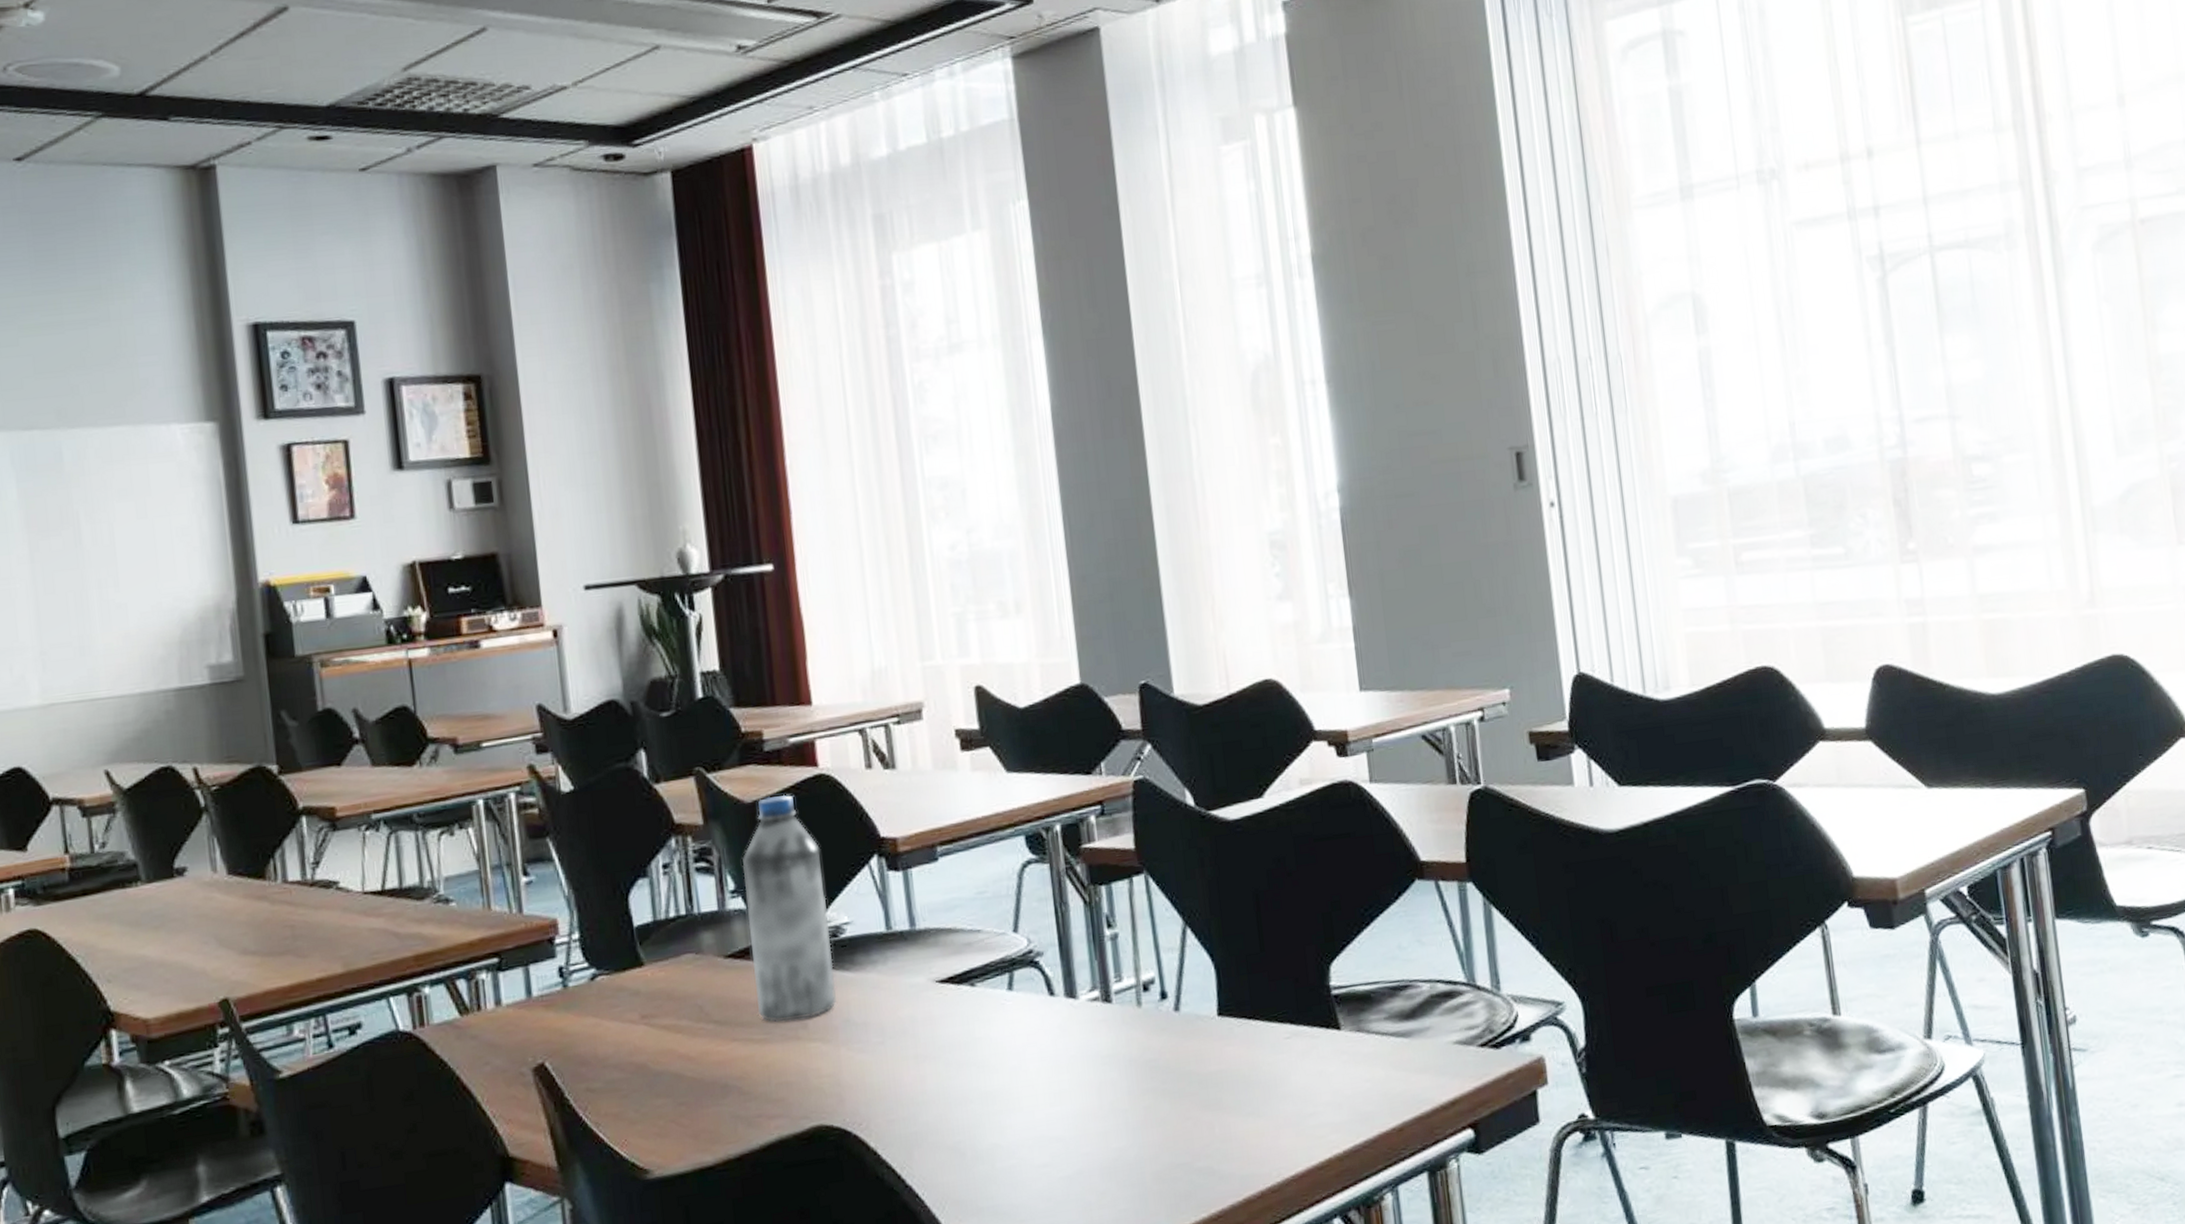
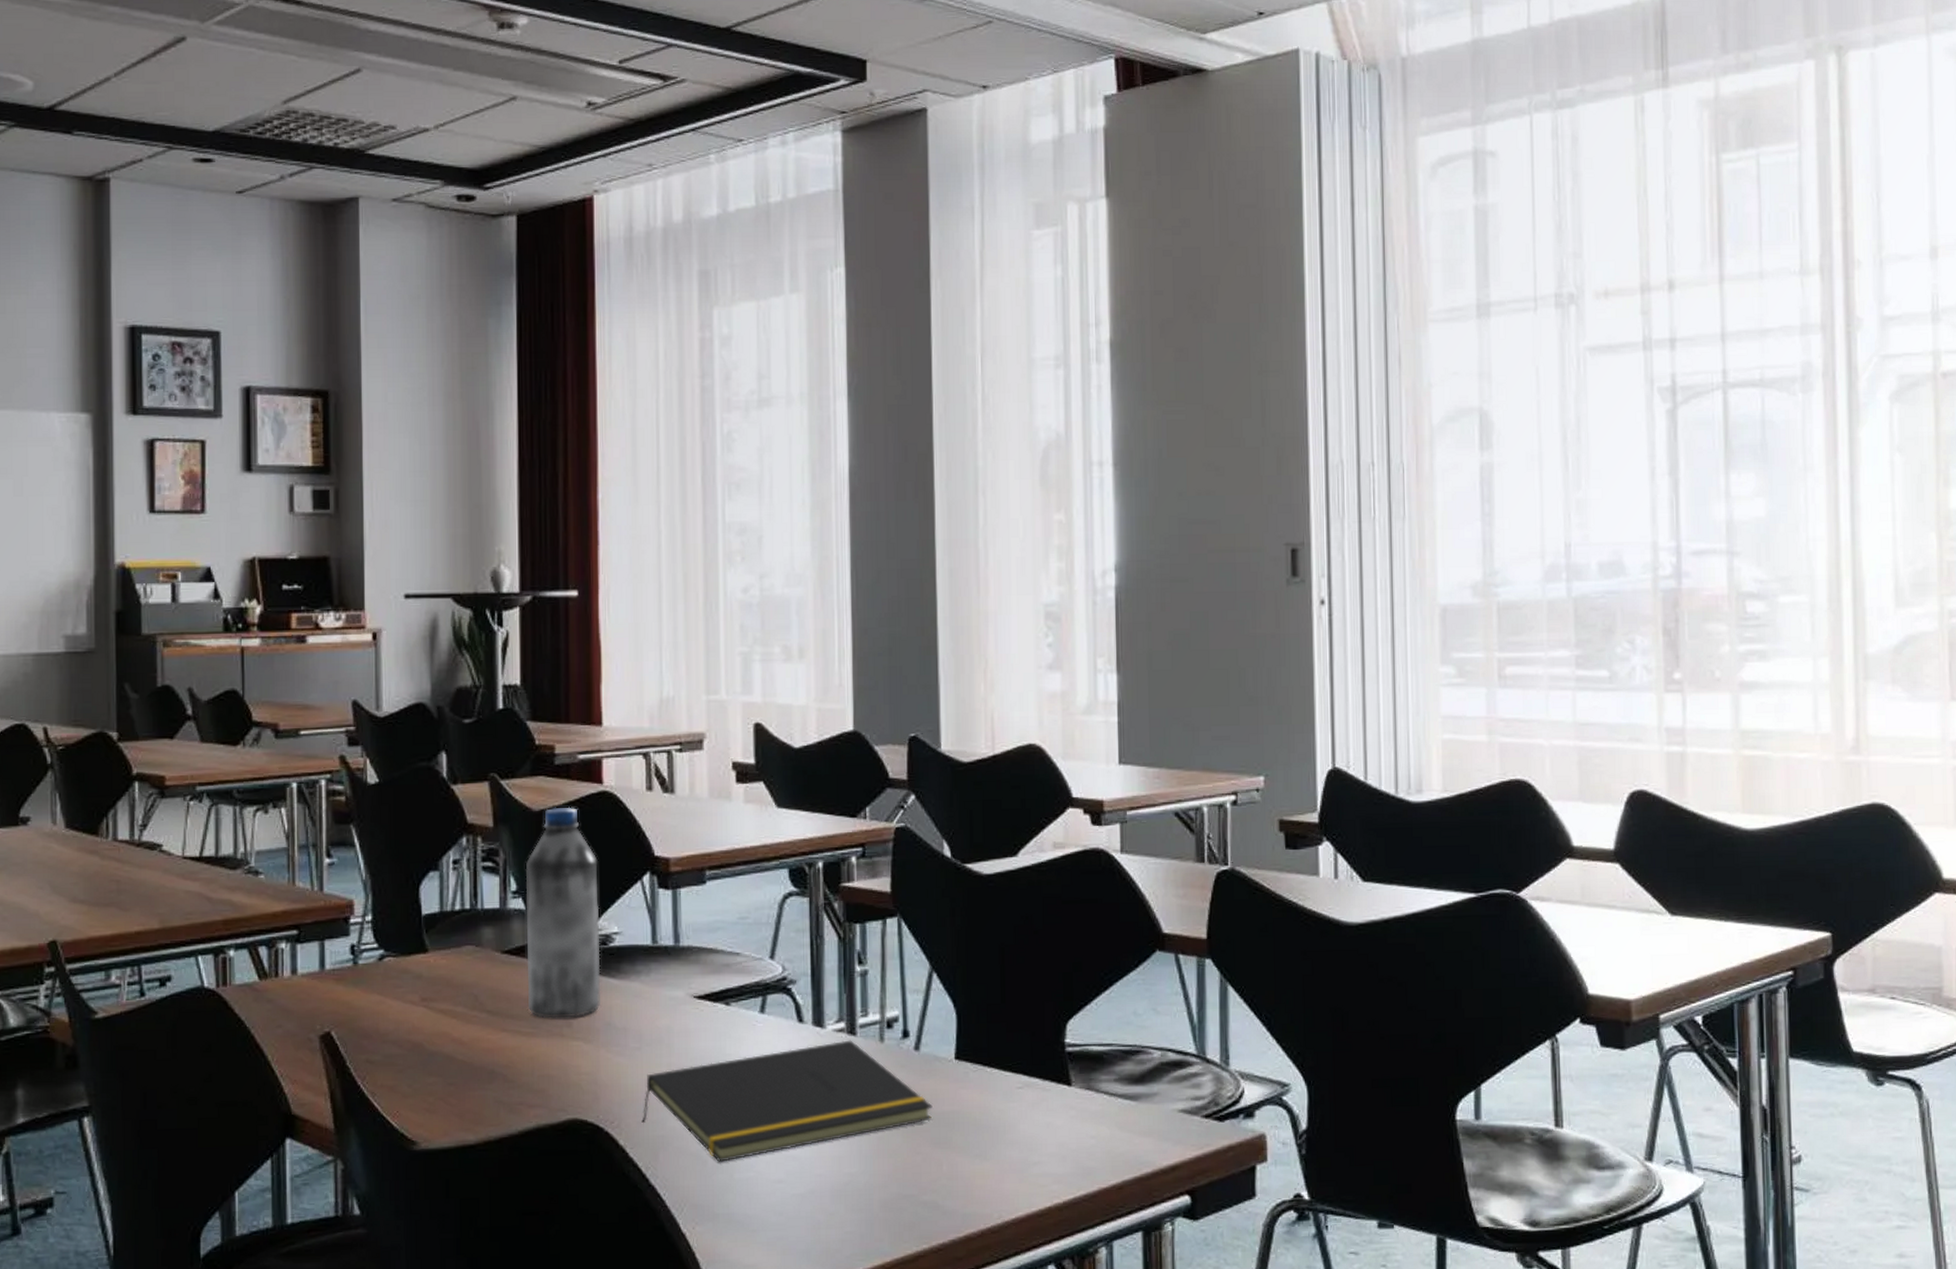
notepad: none [892,1008,1199,1154] -> present [642,1040,933,1163]

